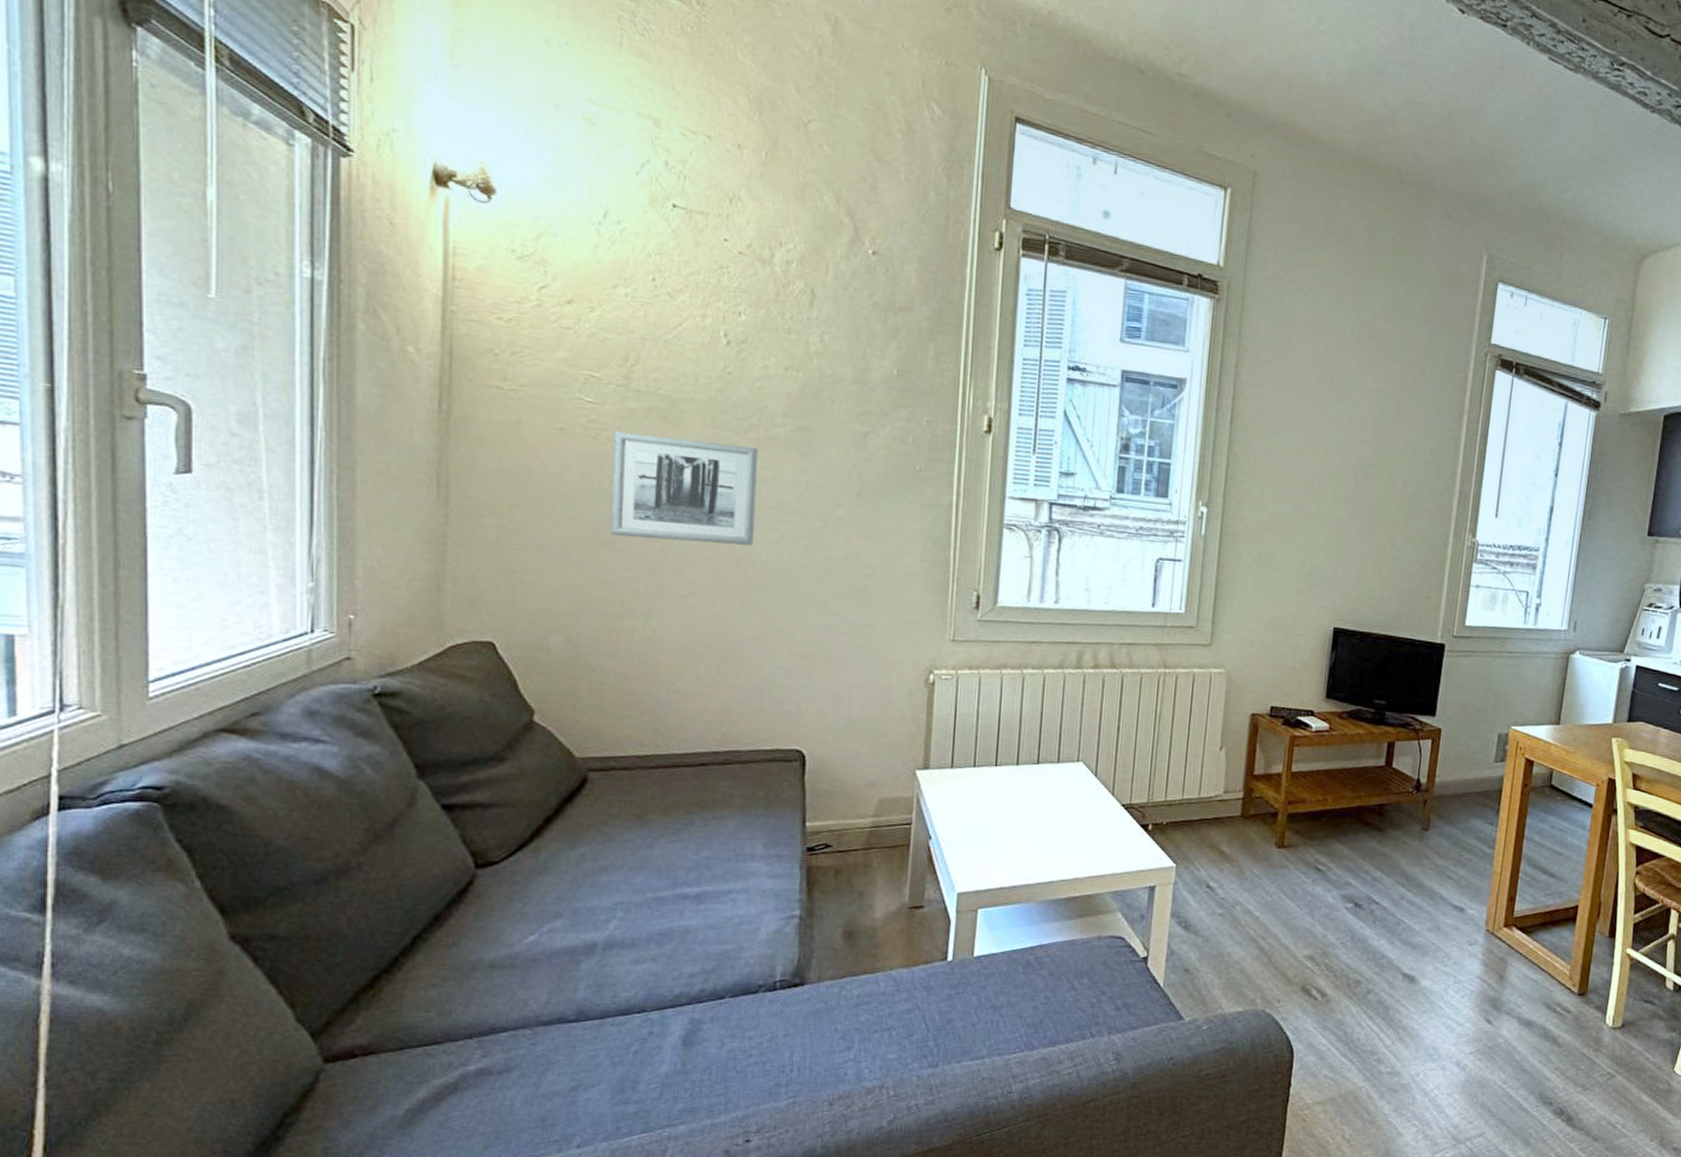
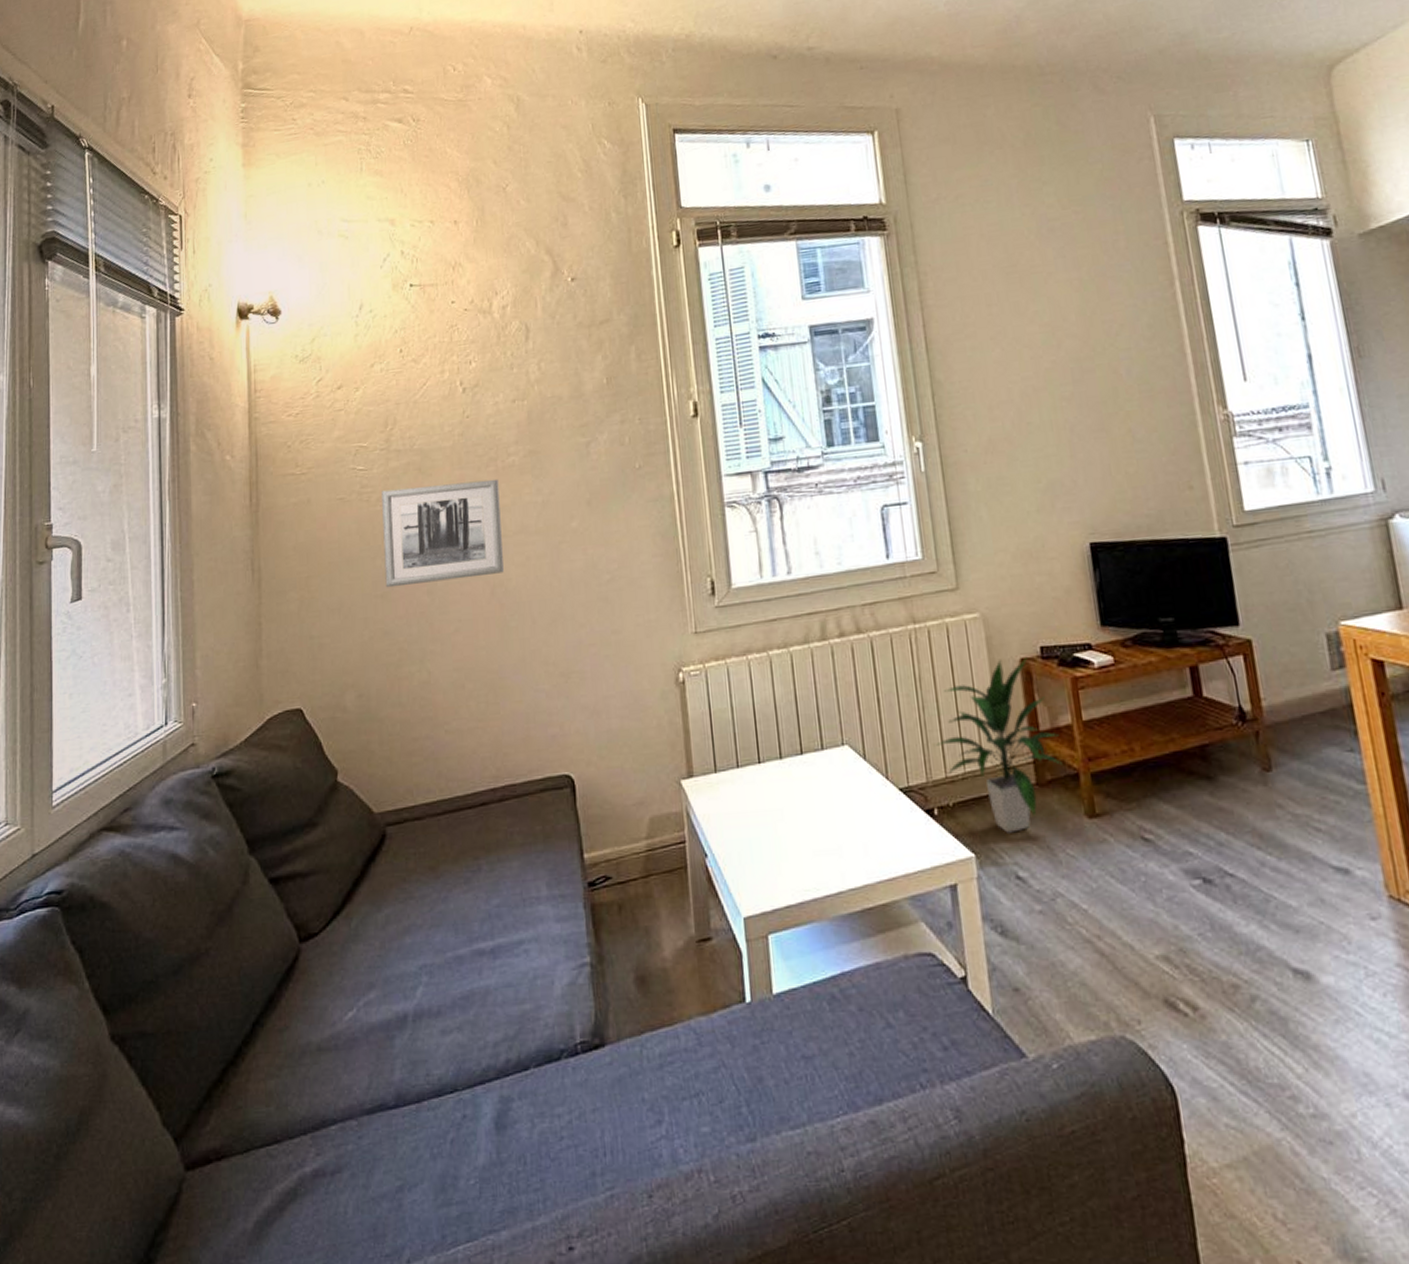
indoor plant: none [1163,712,1270,852] -> present [936,656,1062,833]

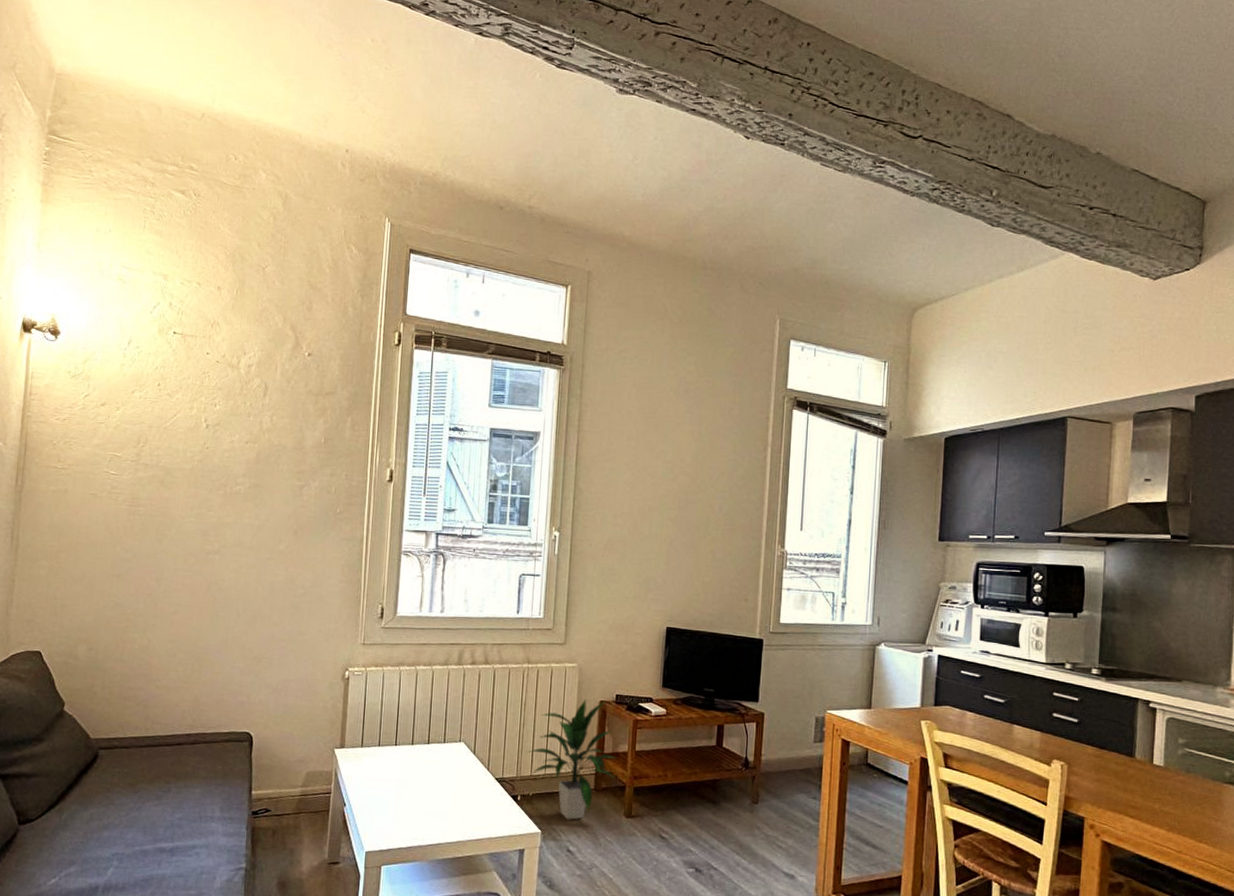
wall art: present [382,478,504,588] -> none [122,494,225,574]

